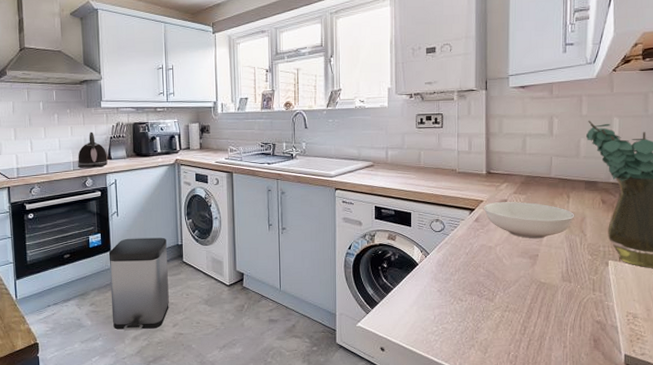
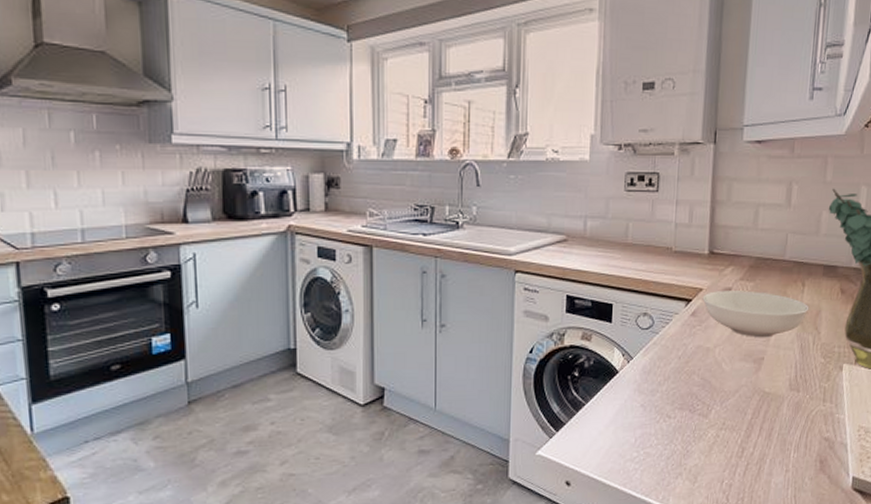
kettle: present [77,131,108,168] -> none [132,180,182,235]
pedal bin: present [108,237,169,331] -> none [182,338,275,473]

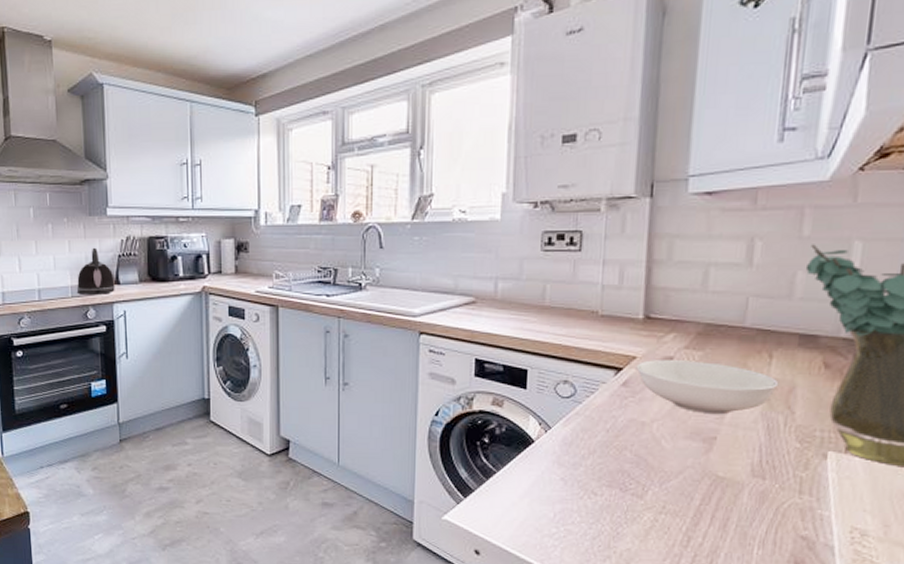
kettle: none [132,180,182,235] -> present [76,247,115,295]

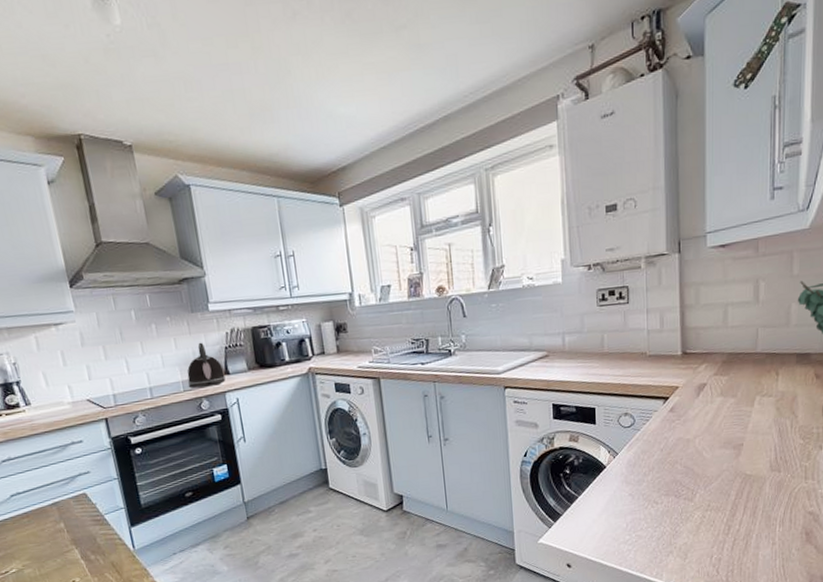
bowl: present [636,360,779,415] -> none [679,384,785,426]

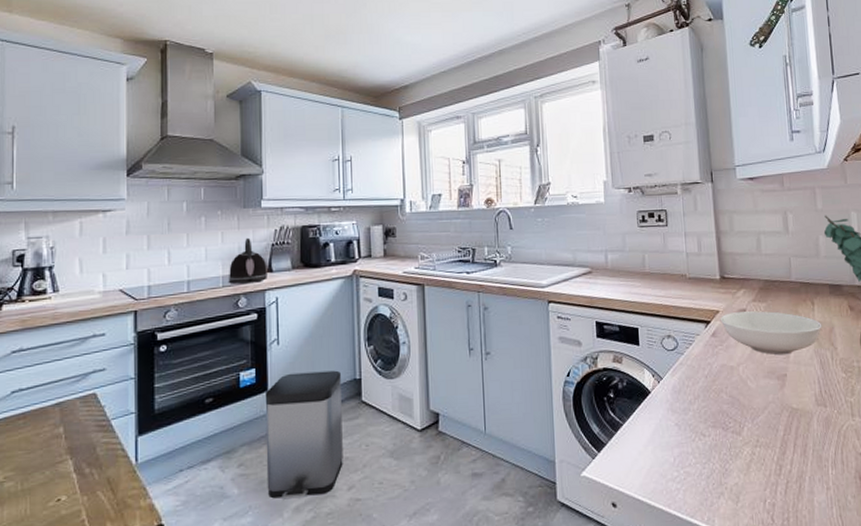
pedal bin: none [239,462,318,573] -> present [265,370,343,499]
bowl: none [679,384,785,426] -> present [720,311,822,355]

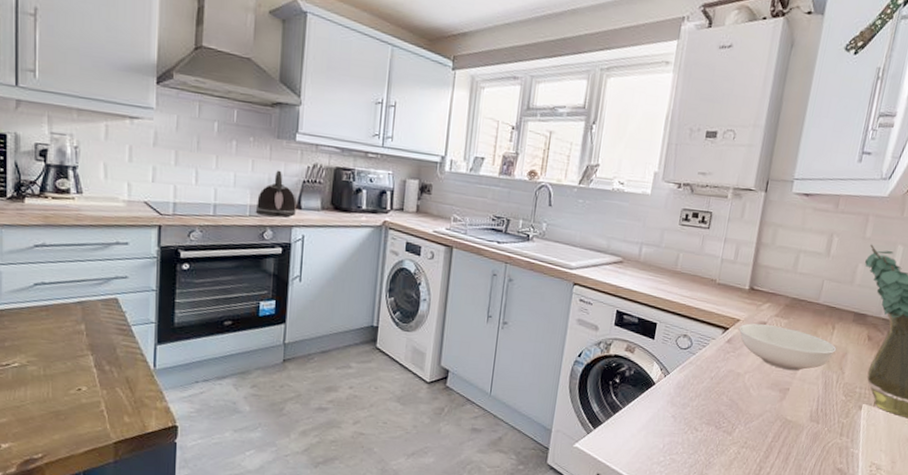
pedal bin: present [265,370,343,499] -> none [277,310,359,424]

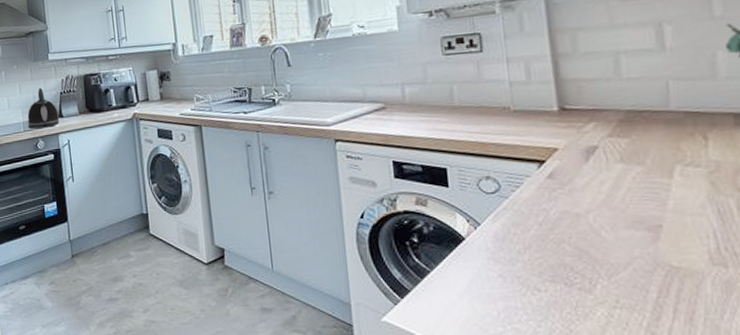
bowl: present [738,323,837,371] -> none [559,148,722,202]

